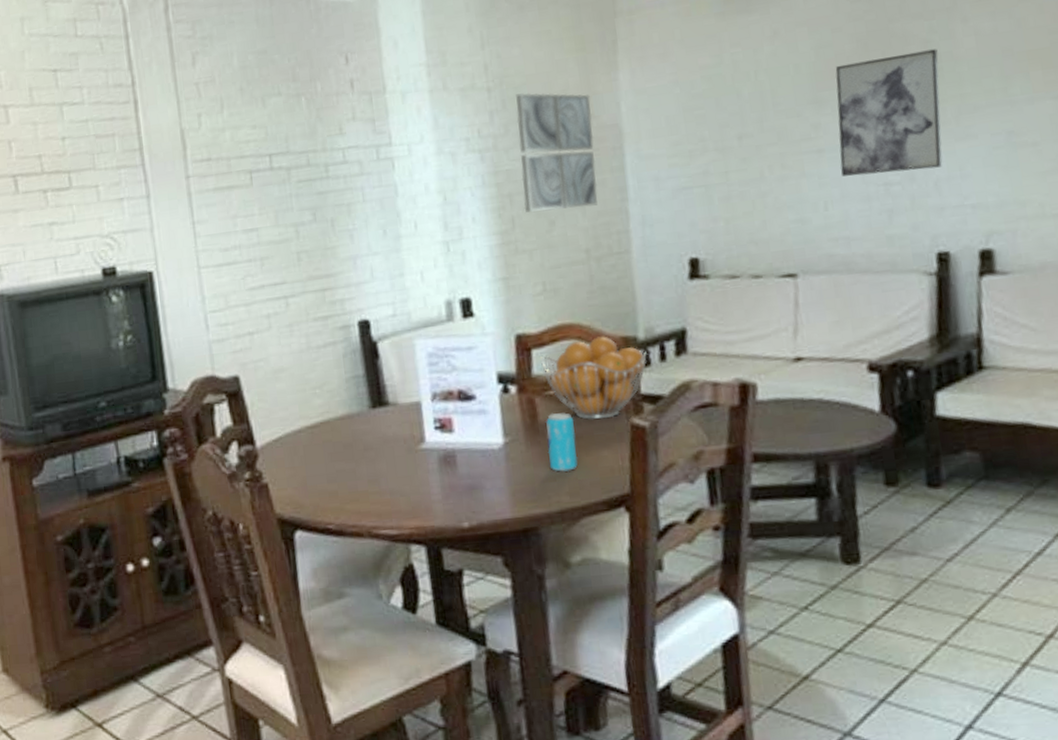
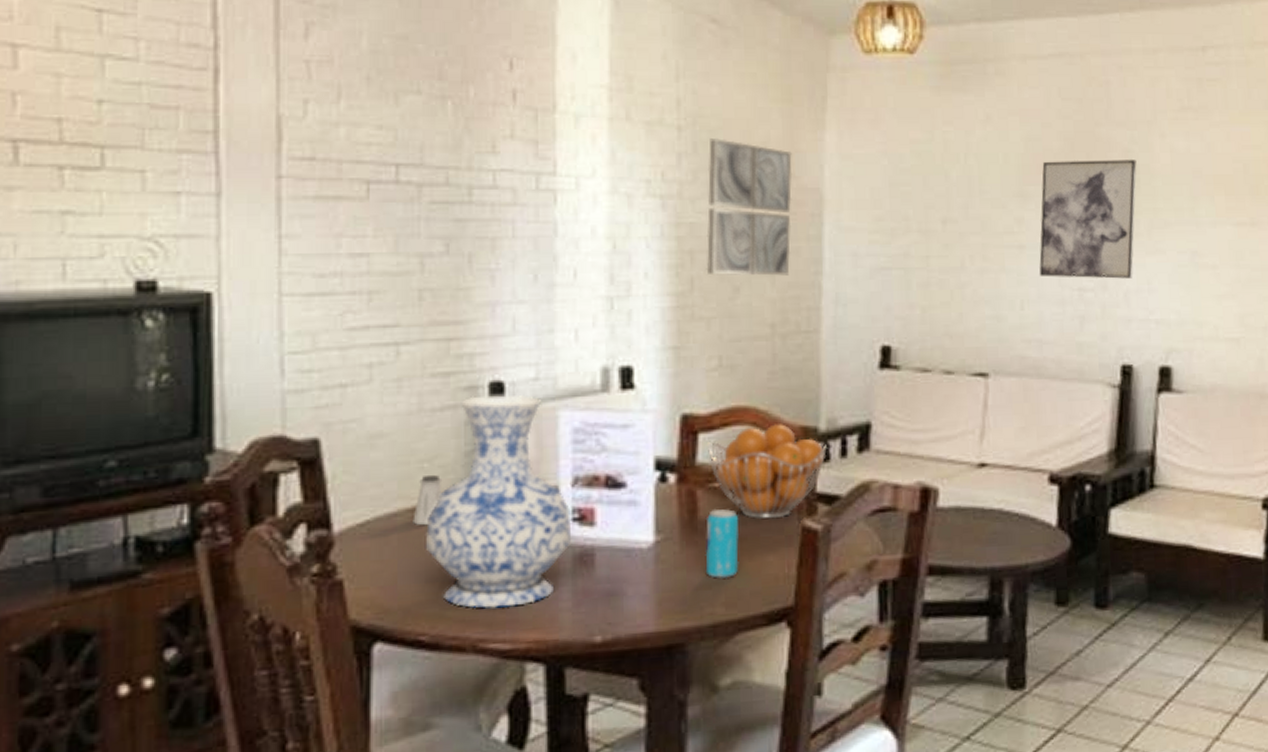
saltshaker: none [312,398,333,439] -> present [413,474,443,526]
vase: none [323,329,437,502] -> present [425,395,572,609]

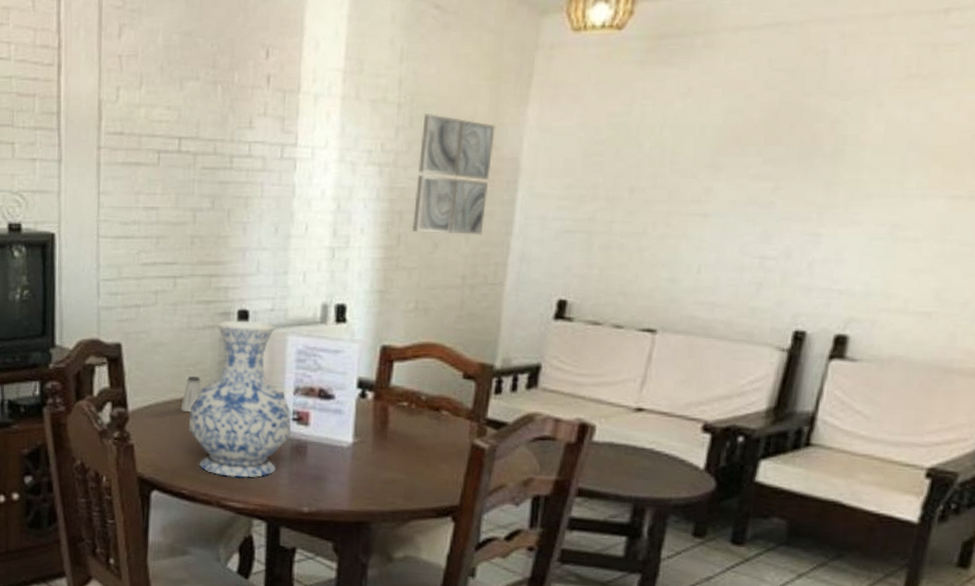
beverage can: present [705,508,739,580] -> none [390,422,421,478]
fruit basket: present [706,424,827,520] -> none [399,359,500,436]
wall art: present [1039,160,1137,279] -> none [720,130,845,249]

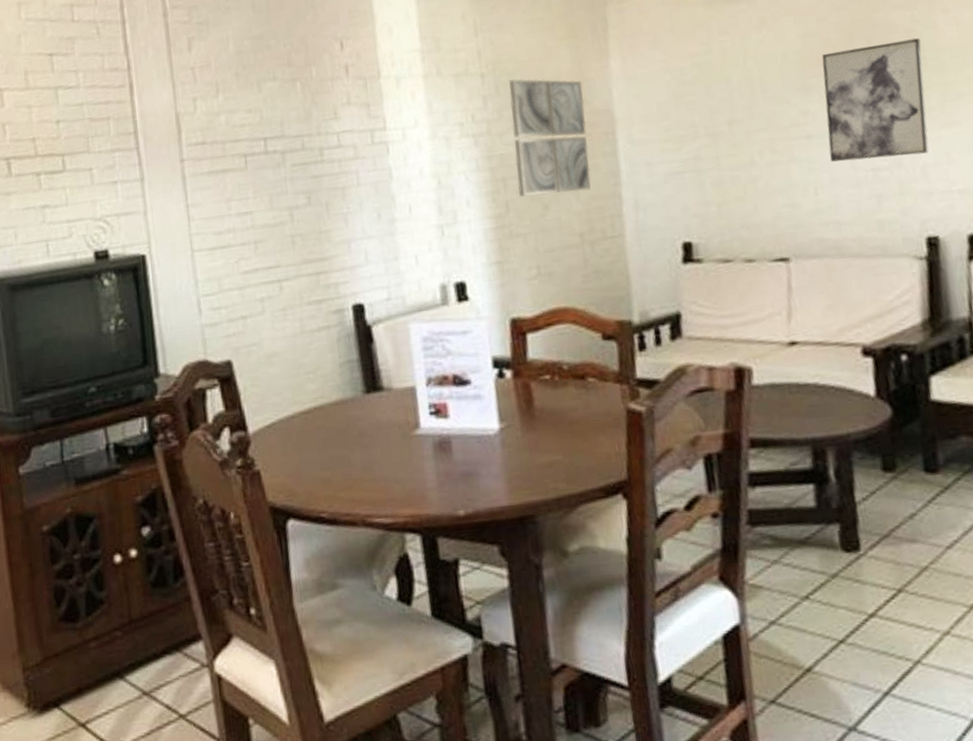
saltshaker: present [180,375,202,413] -> none [306,383,326,425]
vase: present [188,320,292,478] -> none [317,313,432,490]
wall art: none [720,130,845,249] -> present [821,38,929,162]

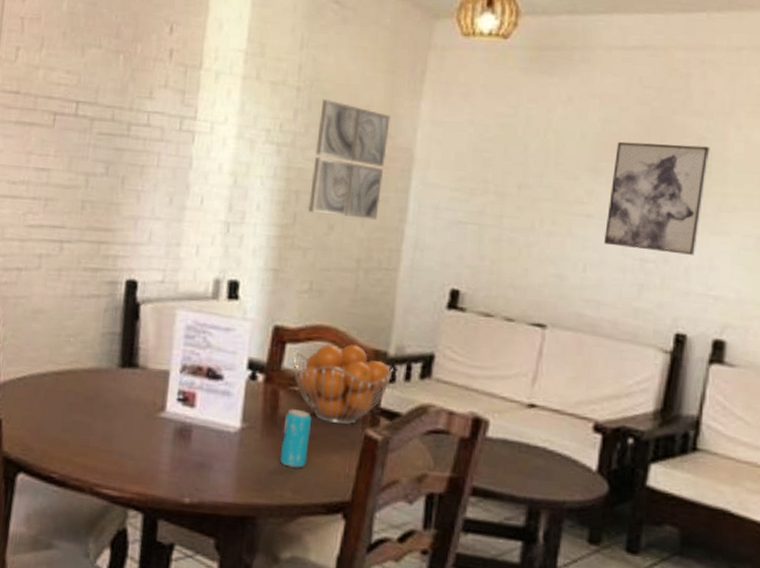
fruit basket: none [534,320,642,405] -> present [291,344,393,426]
beverage can: none [541,397,575,459] -> present [279,408,312,469]

